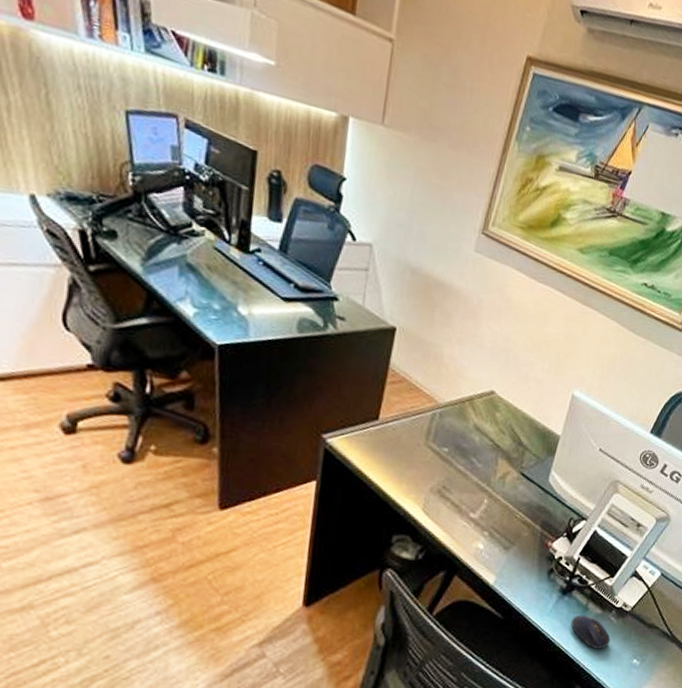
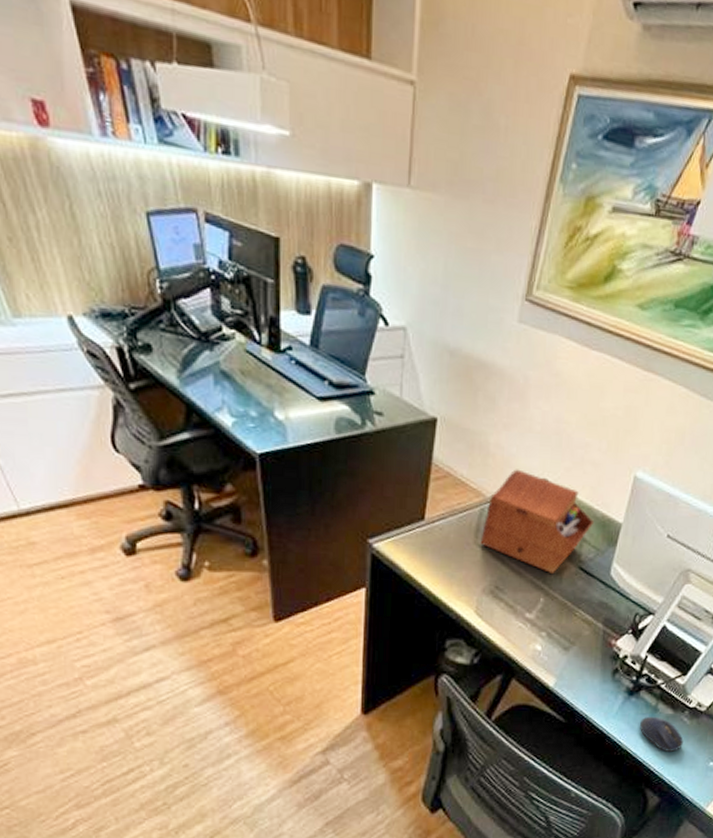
sewing box: none [430,379,536,478] -> present [480,469,595,575]

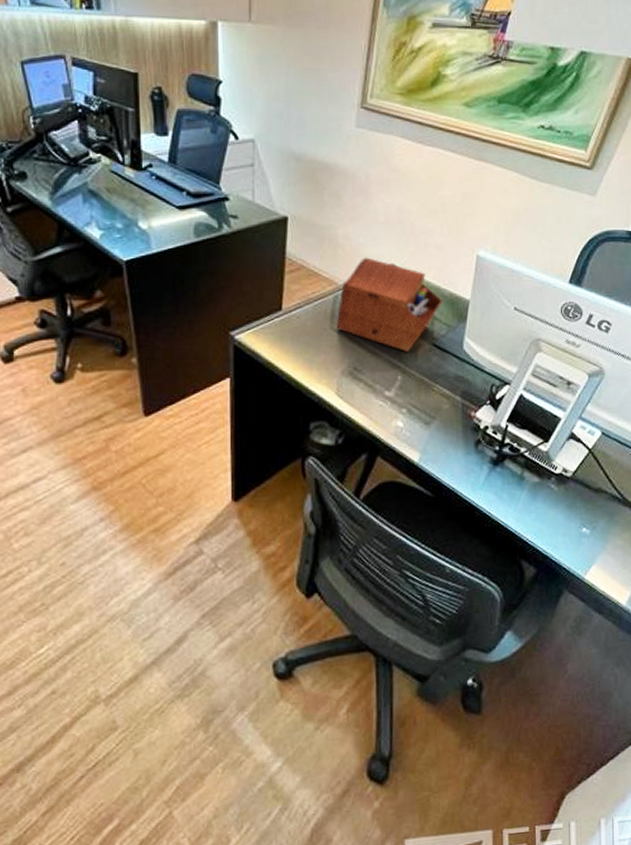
computer mouse: present [640,716,683,752] -> none [508,485,553,520]

